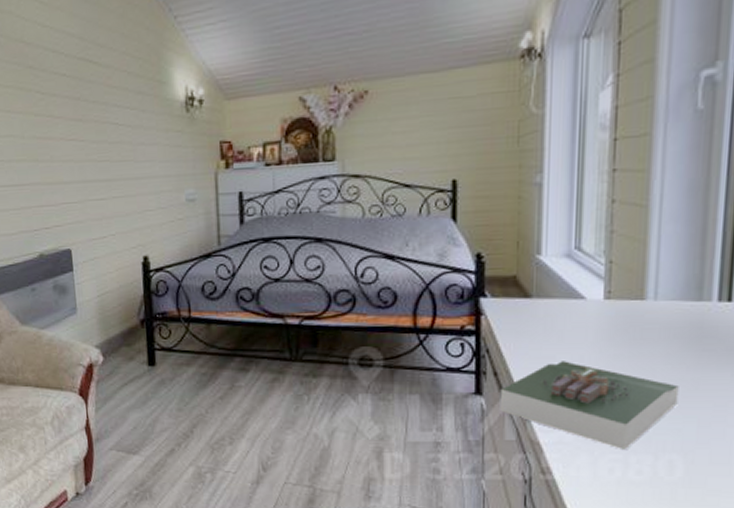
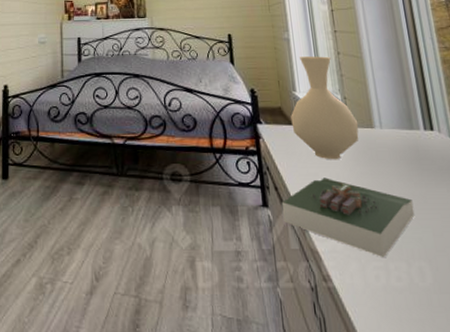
vase: none [528,206,624,340] -> present [291,56,359,160]

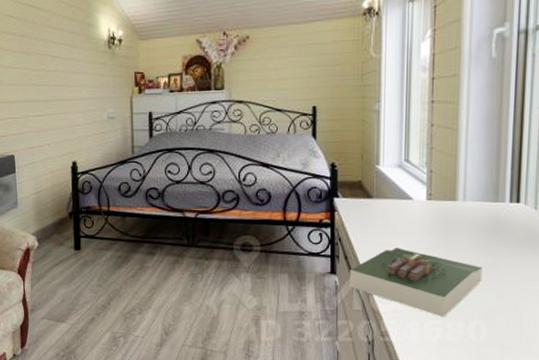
vase: present [291,56,359,160] -> none [370,128,441,232]

